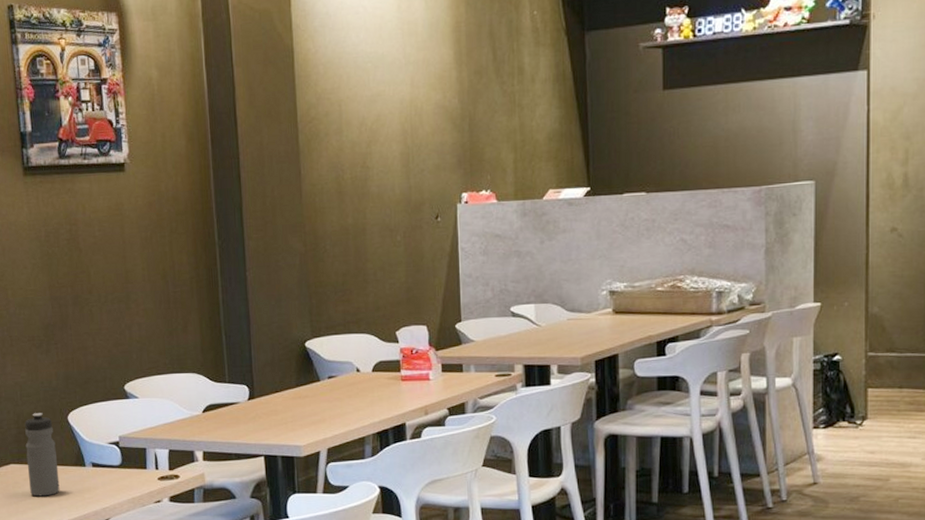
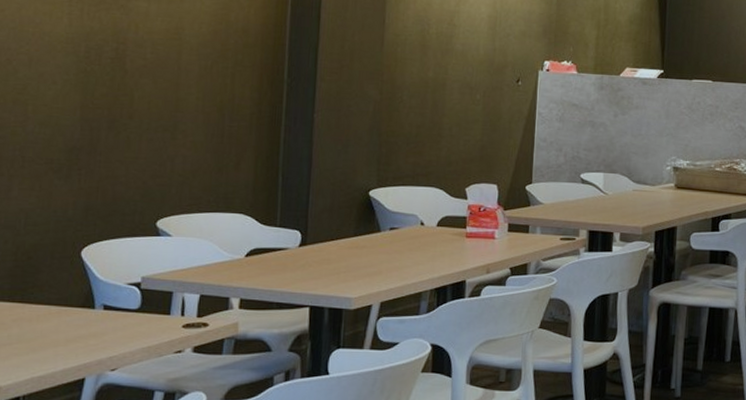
water bottle: present [25,413,60,497] -> none [19,245,61,341]

